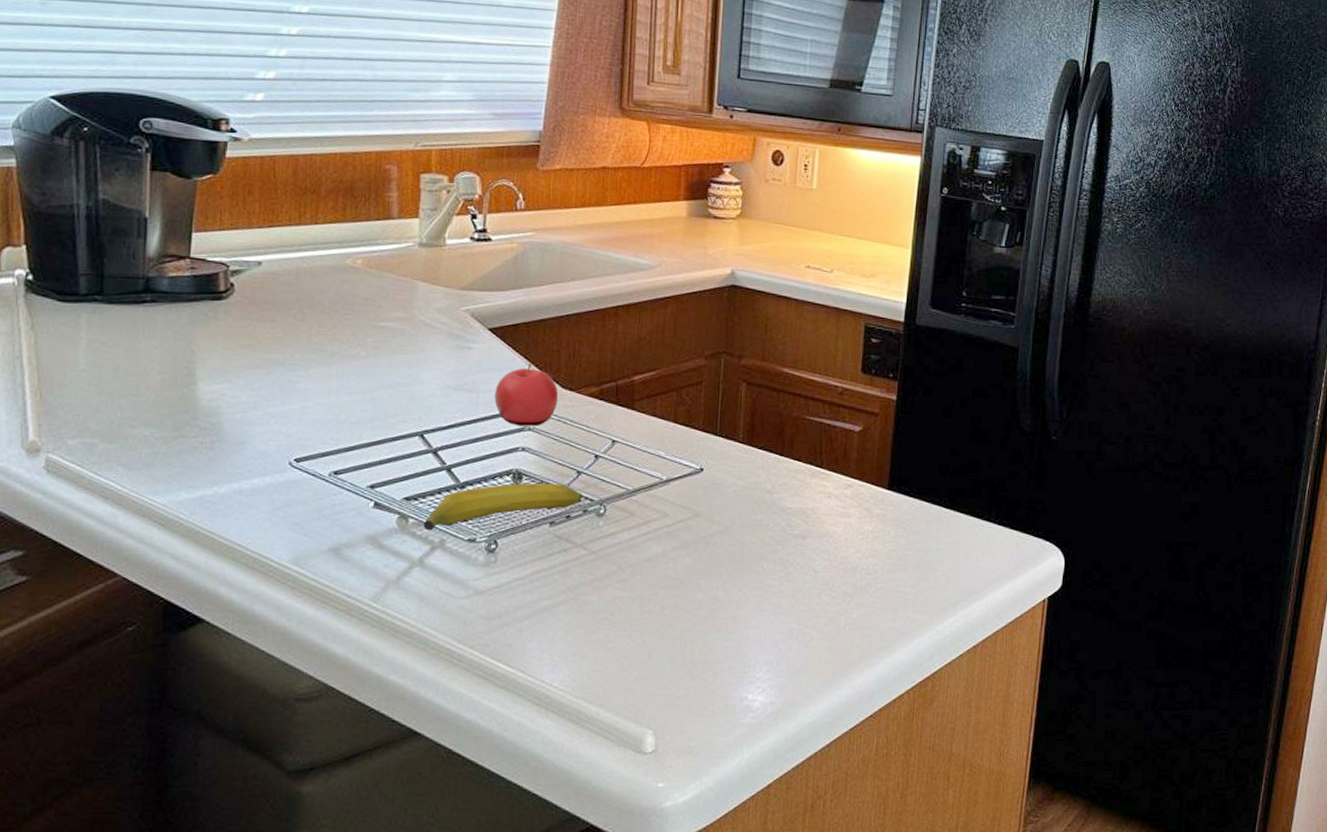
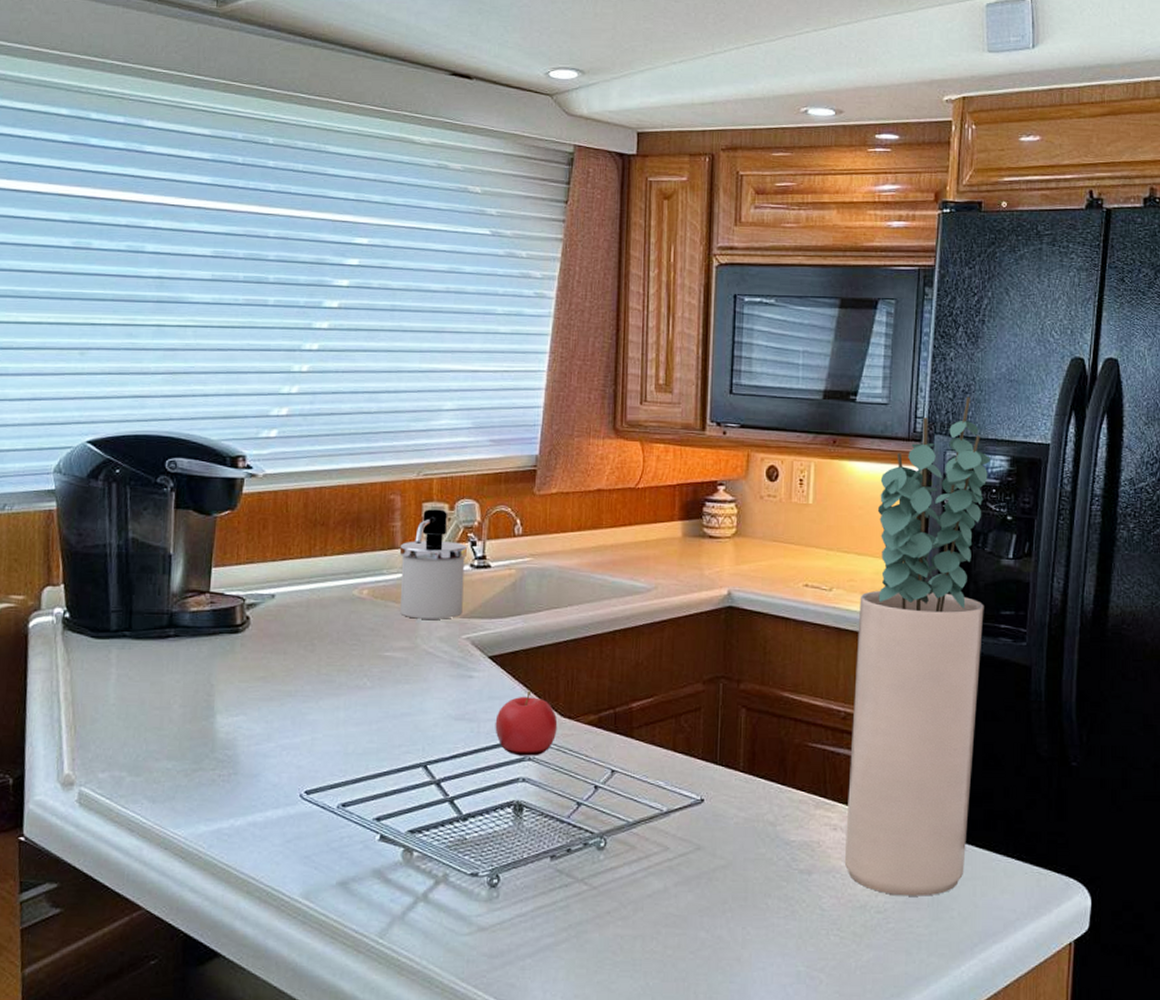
soap dispenser: none [395,180,468,291] -> present [399,509,468,619]
banana: present [423,483,582,531] -> none [427,815,582,864]
vase: none [837,92,988,559] -> present [844,396,991,896]

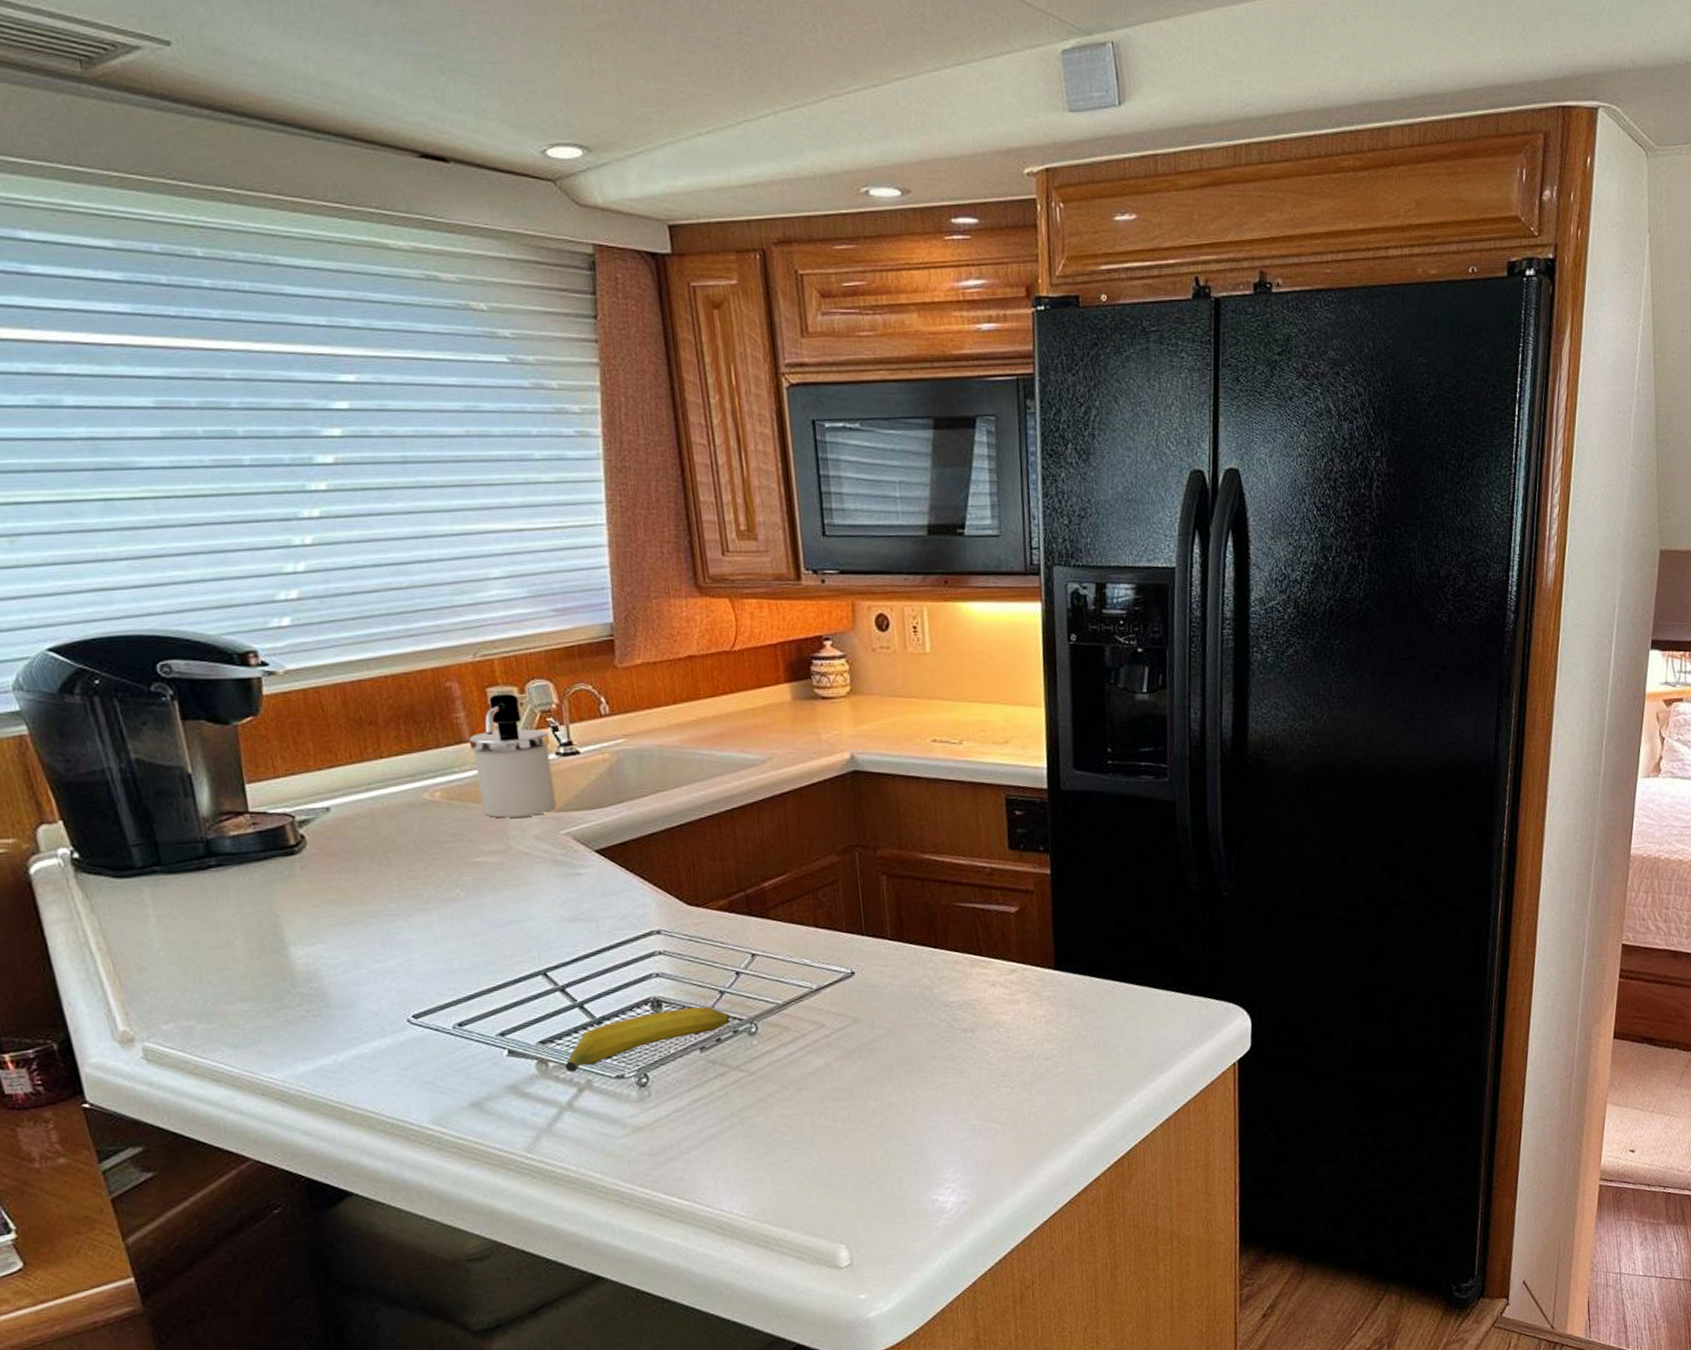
banana: none [427,815,582,864] -> present [564,1006,730,1073]
apple: present [495,690,558,756] -> none [614,882,686,952]
vase: present [844,396,991,896] -> none [992,521,1127,1041]

